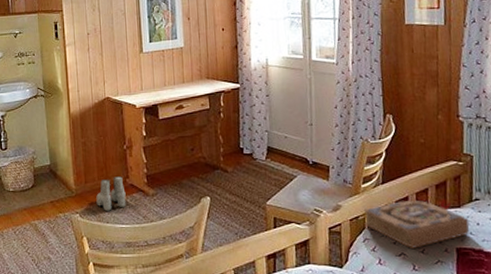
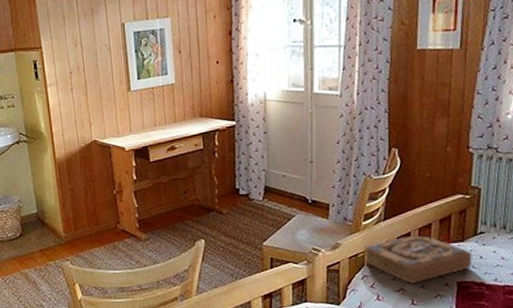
boots: present [96,176,126,211] -> none [87,222,118,258]

